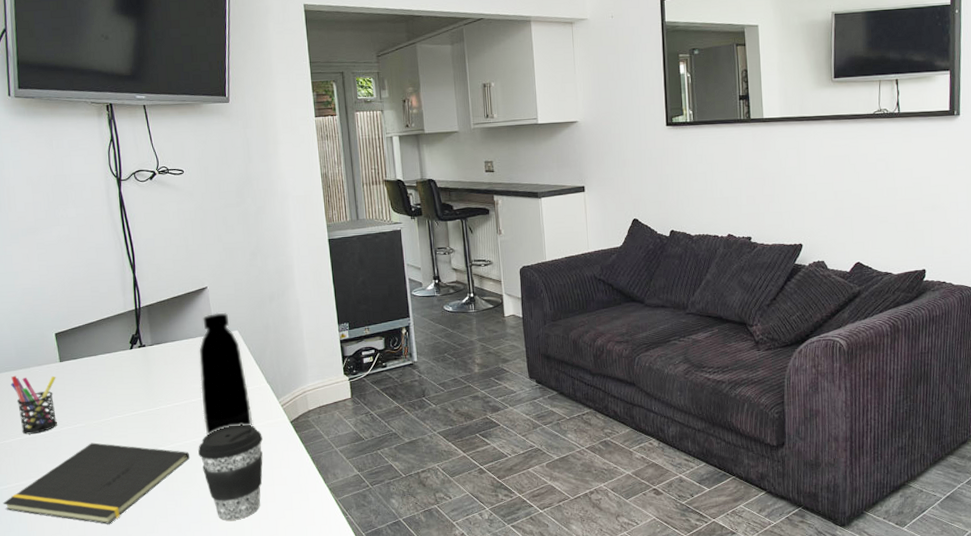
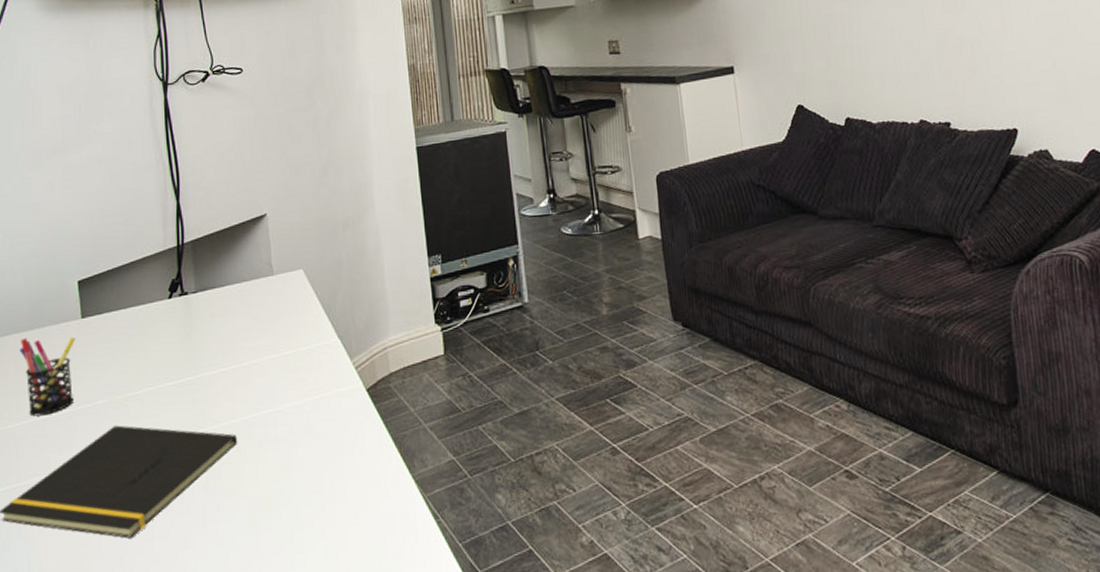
coffee cup: present [197,424,263,521] -> none [247,394,331,530]
bottle: present [199,312,253,436] -> none [254,247,319,412]

